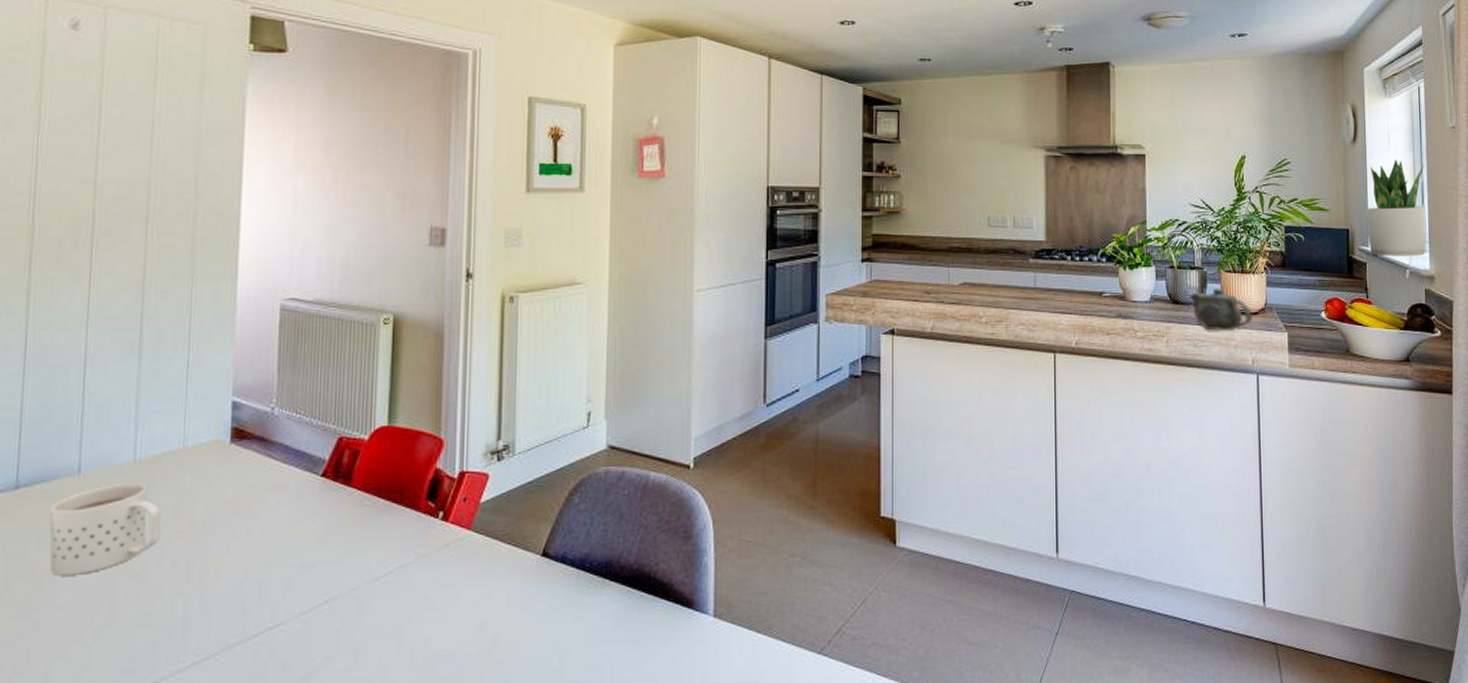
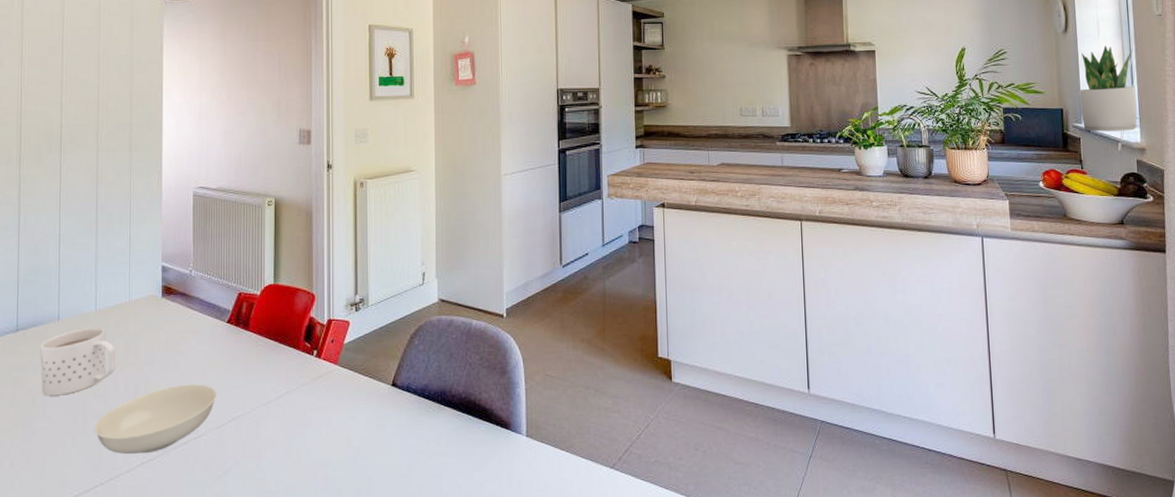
bowl: none [125,557,303,653] -> present [94,384,216,455]
teapot: present [1189,287,1252,331] -> none [918,162,976,200]

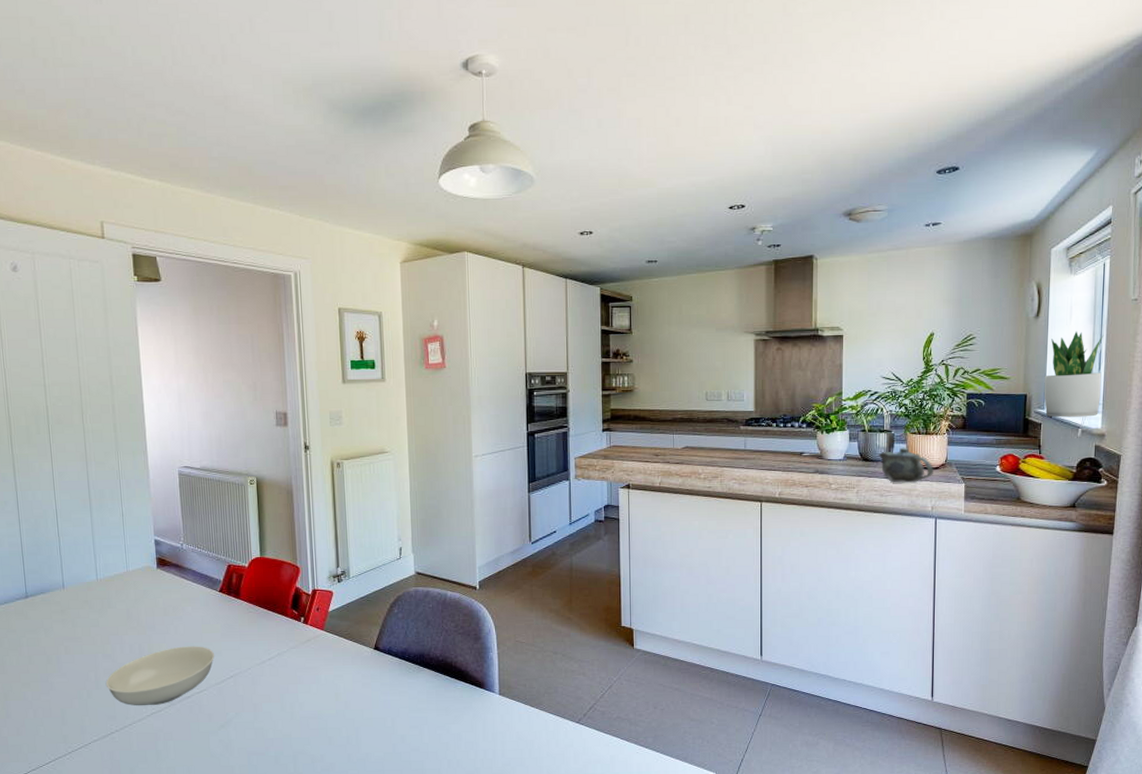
mug: present [40,328,116,396] -> none [49,595,121,655]
teapot: none [918,162,976,200] -> present [878,447,933,483]

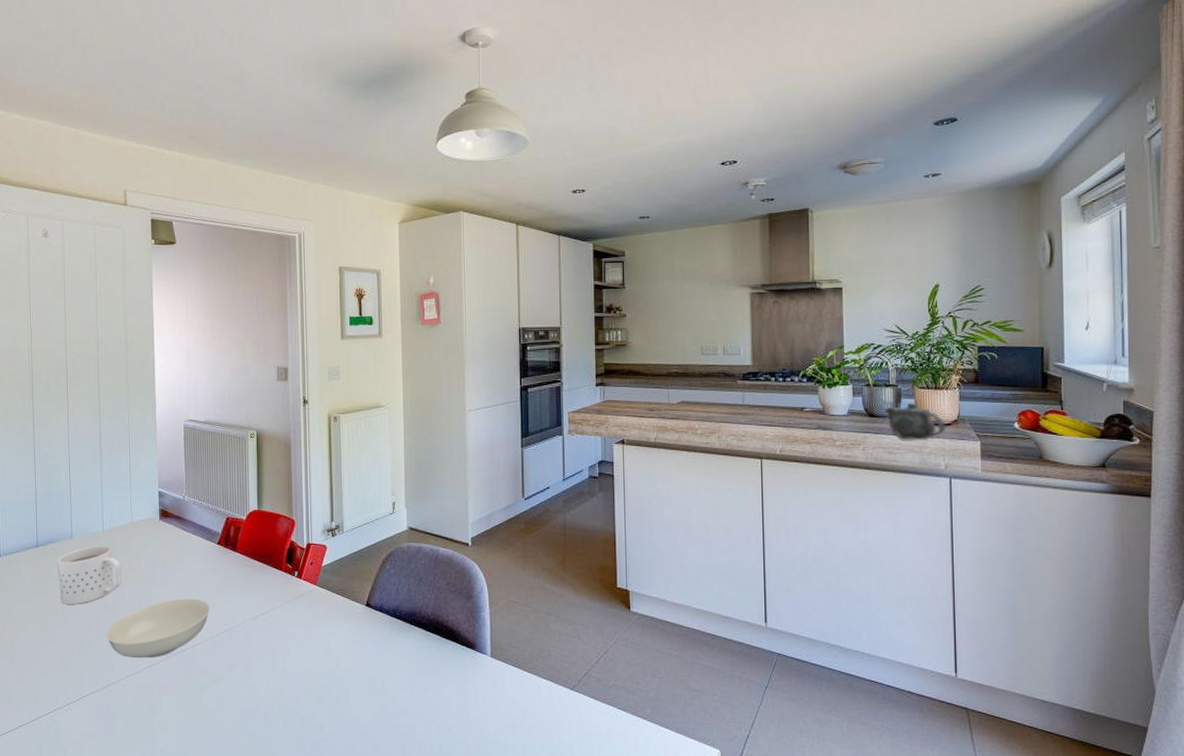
mug: none [49,595,121,655] -> present [57,546,123,605]
planter: present [1044,331,1104,418] -> none [1062,281,1126,372]

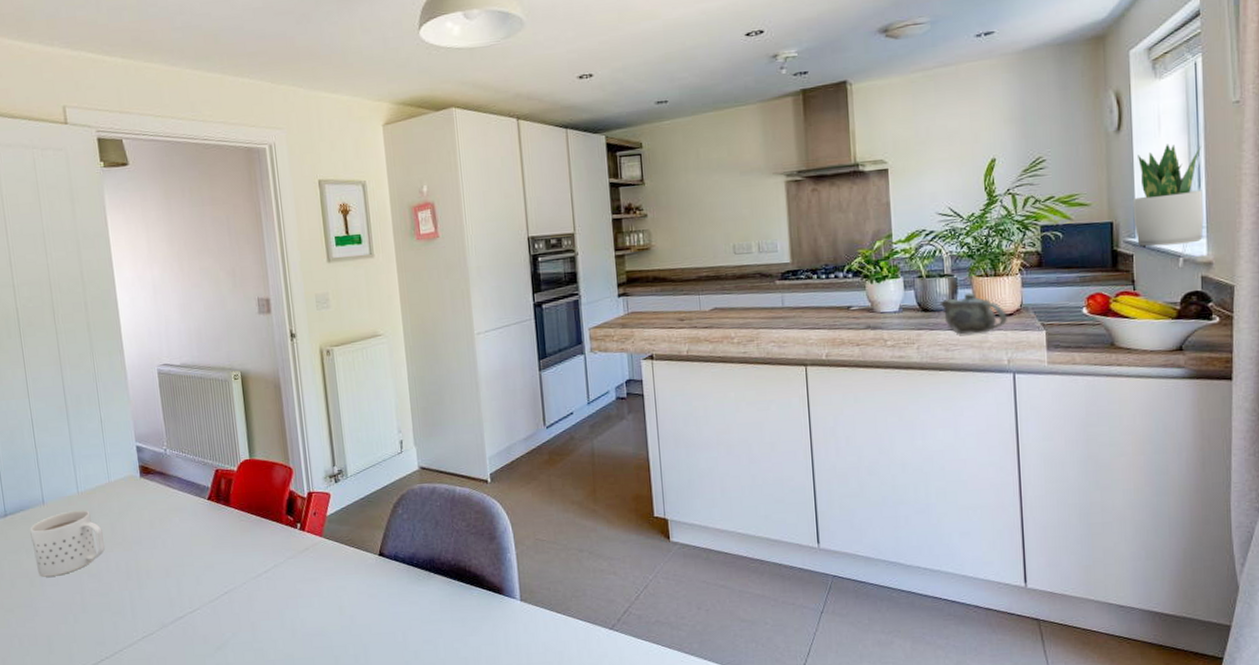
bowl: present [105,598,210,659] -> none [92,560,206,630]
planter: none [1062,281,1126,372] -> present [1132,144,1204,247]

